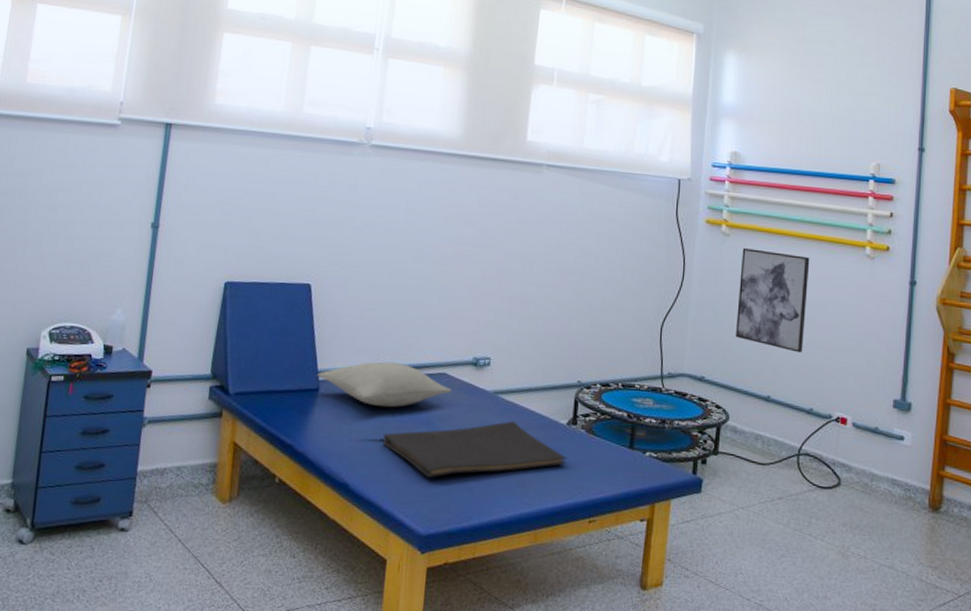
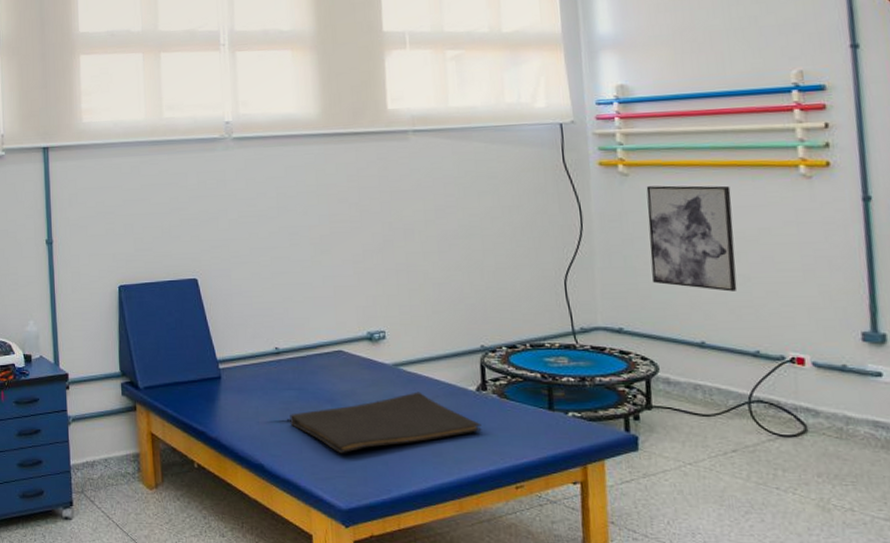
pillow: present [317,361,452,408] -> none [217,345,351,389]

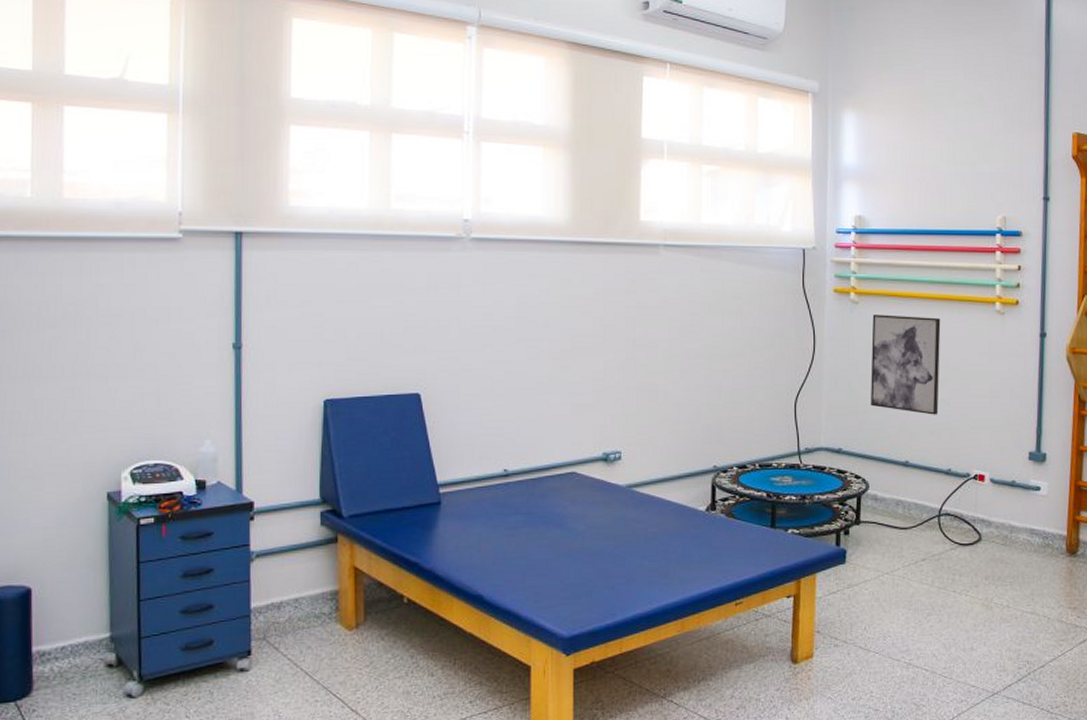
hand towel: present [290,392,482,454] -> none [515,513,708,580]

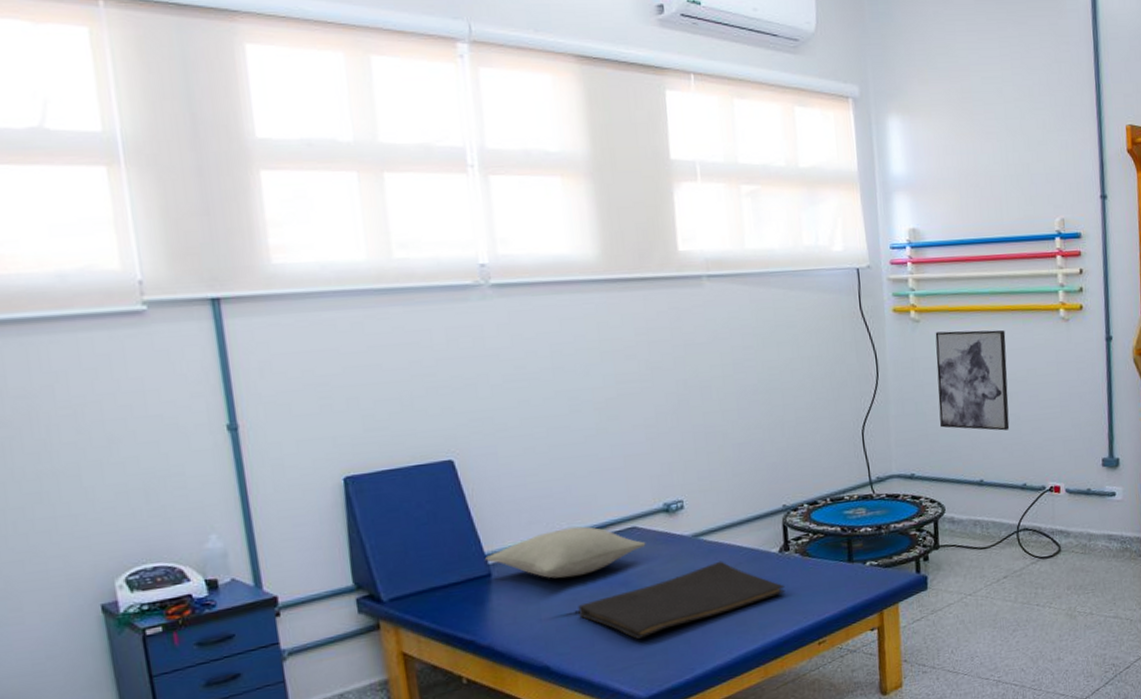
pillow: none [438,466,583,514] -> present [485,526,646,579]
hand towel: none [515,513,708,580] -> present [578,561,785,640]

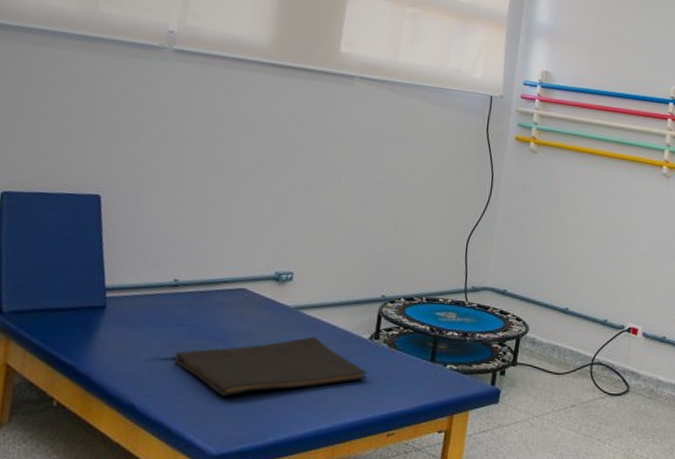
pillow: present [485,526,646,579] -> none [105,277,251,325]
wall art: present [935,330,1010,431] -> none [538,165,612,267]

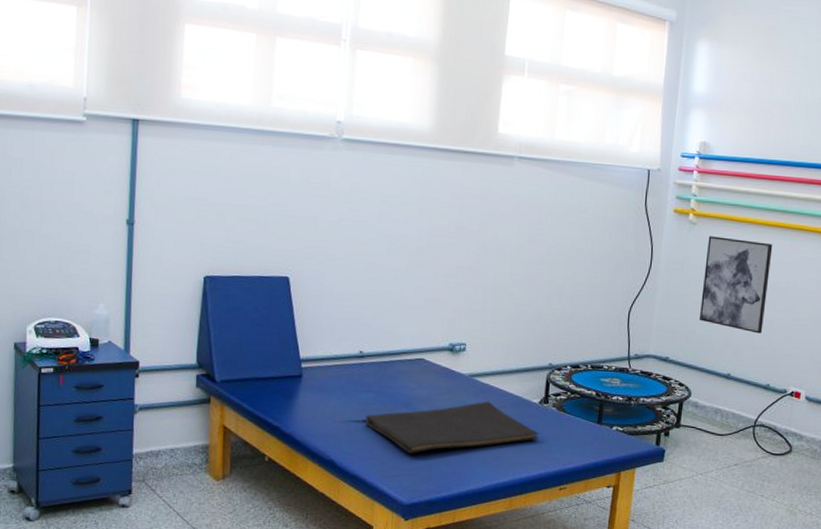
wall art: none [538,165,612,267] -> present [700,236,773,334]

